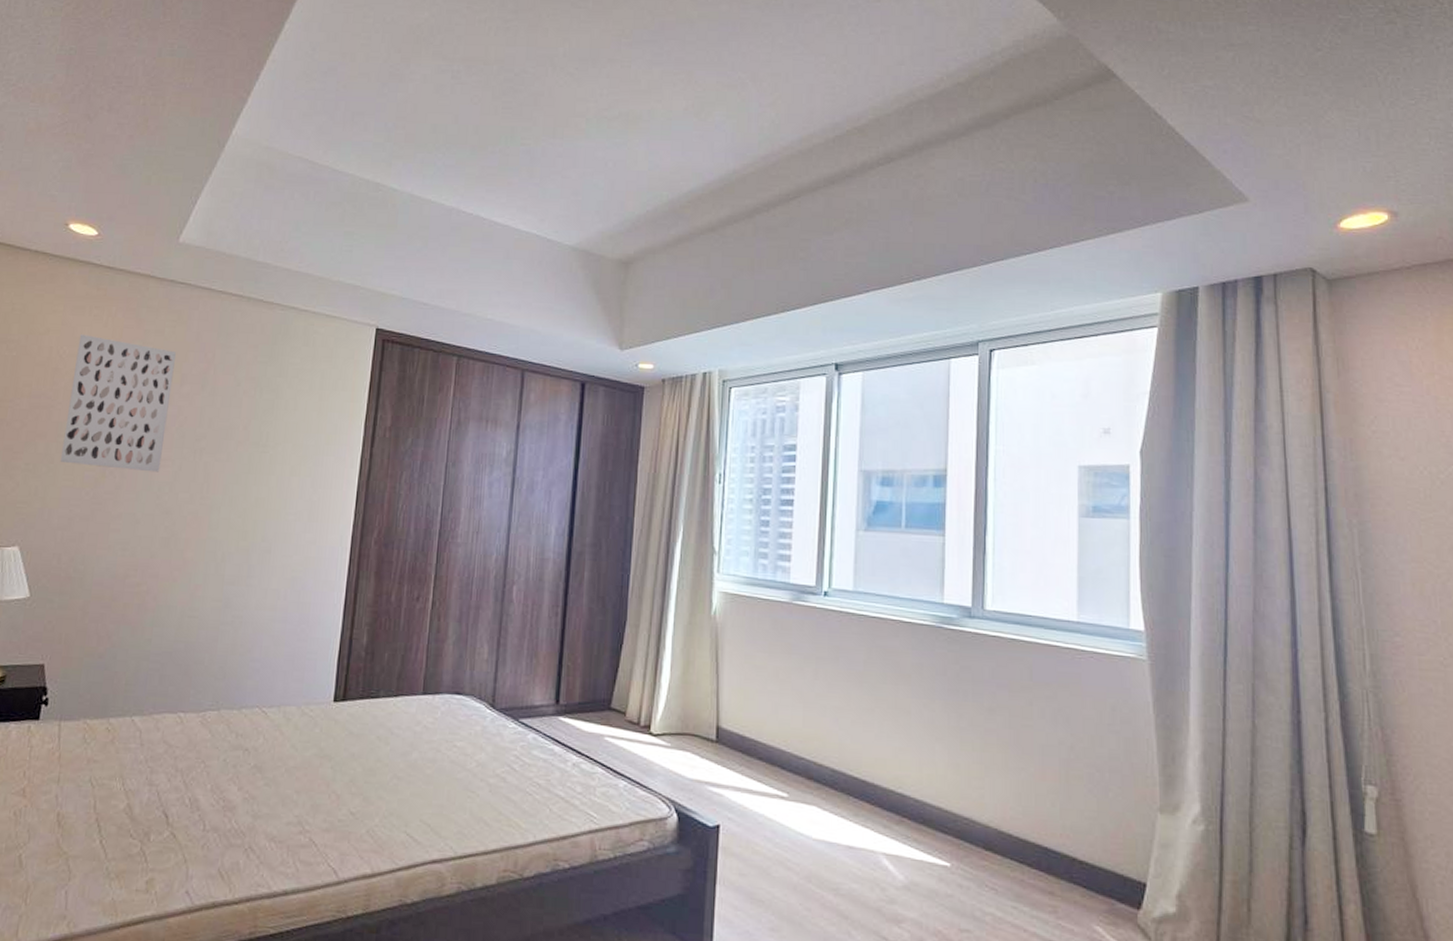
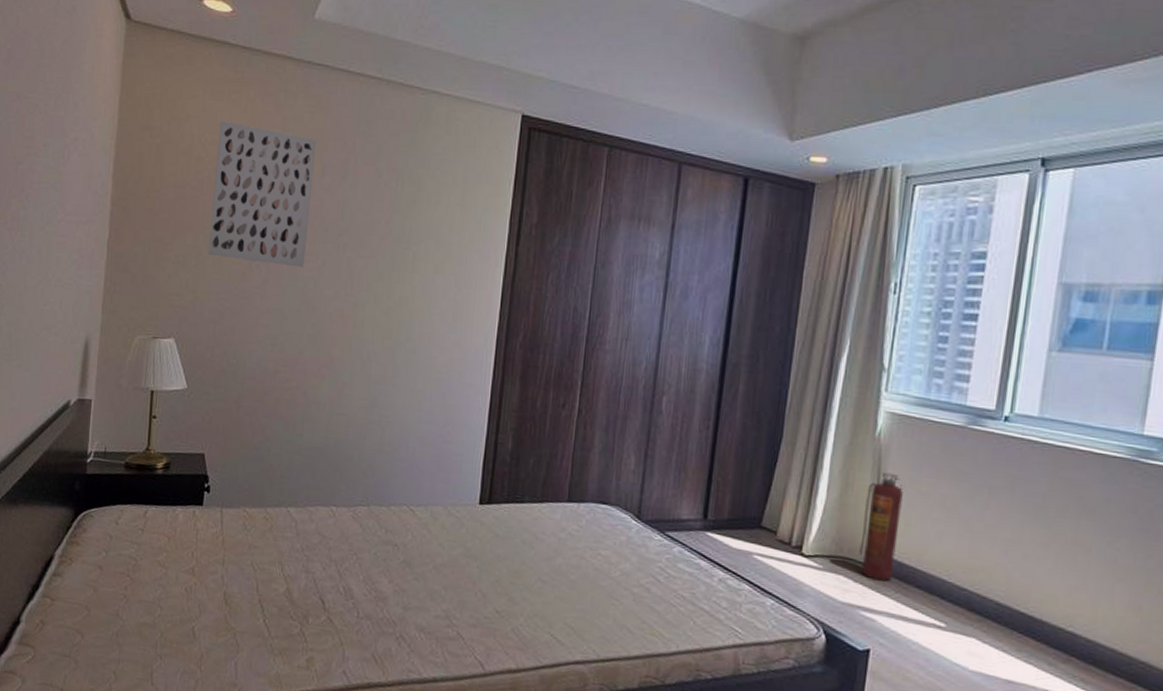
fire extinguisher: none [704,649,741,755] -> present [859,472,905,581]

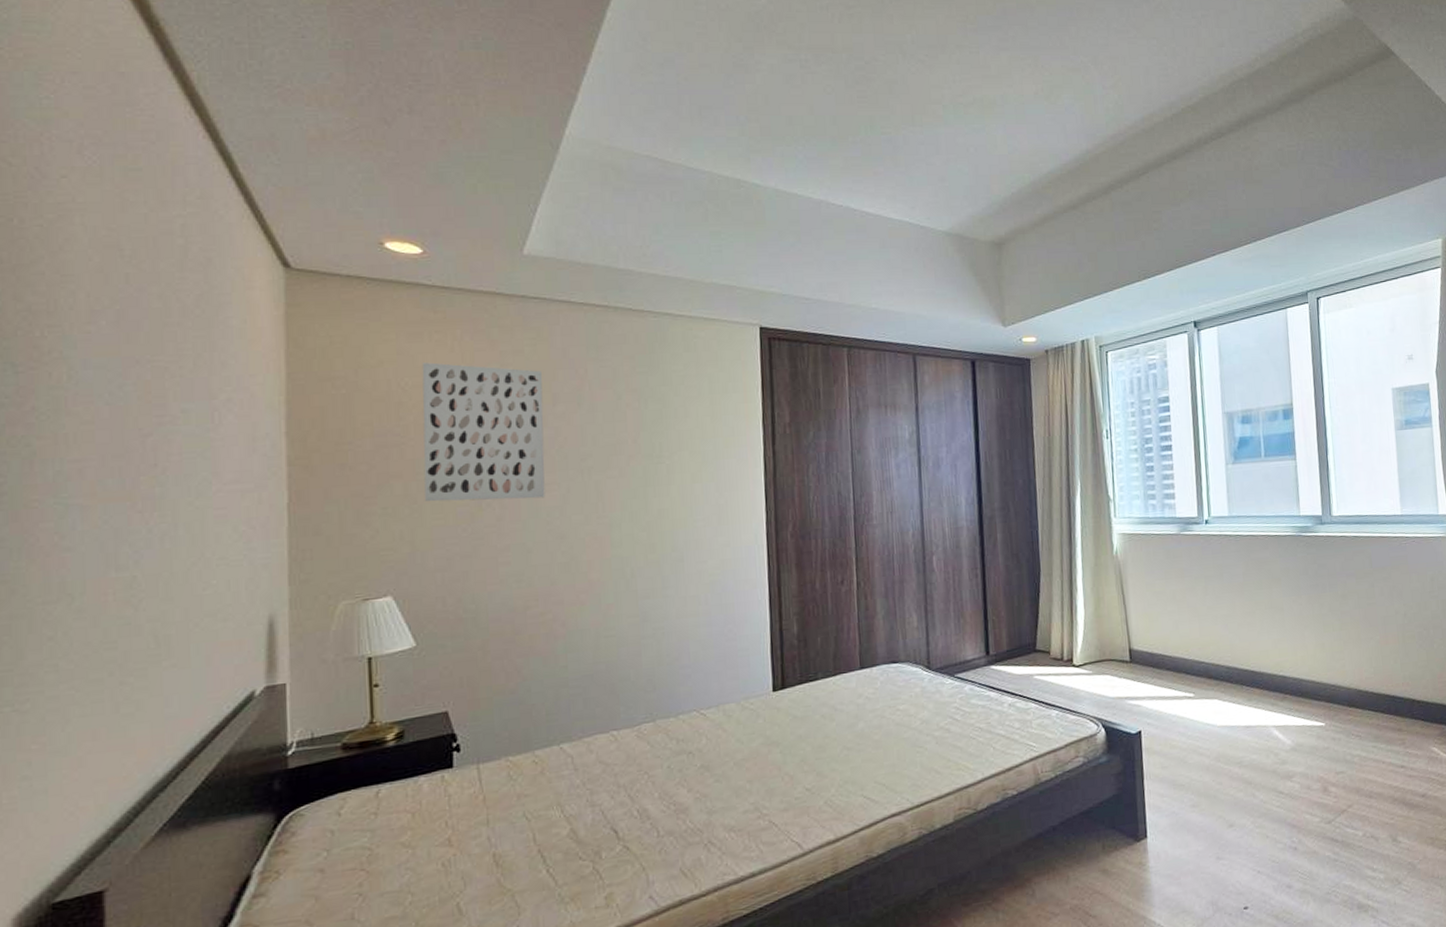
fire extinguisher: present [859,472,905,581] -> none [1115,582,1148,673]

